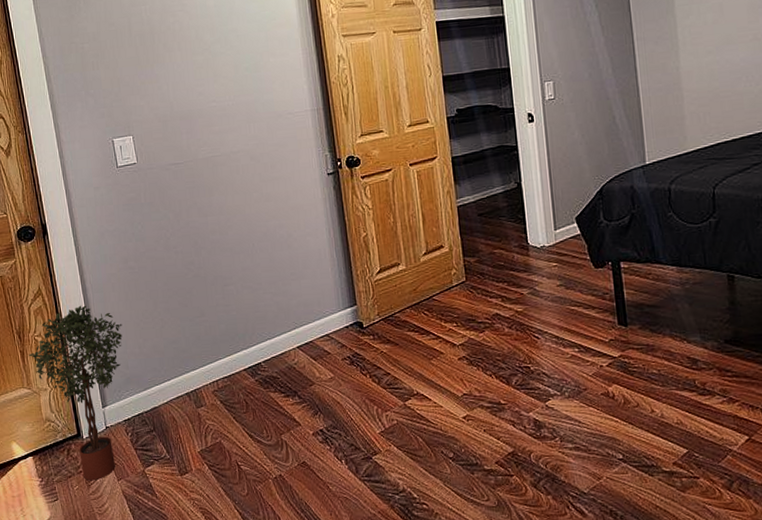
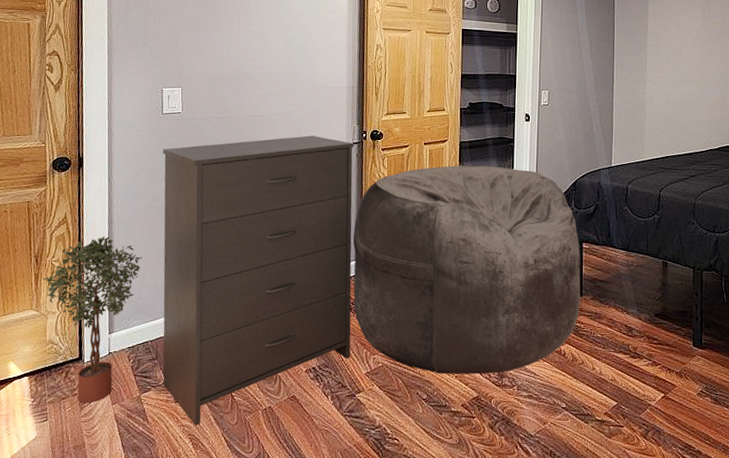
dresser: none [124,171,360,499] -> present [162,135,354,426]
bean bag chair: none [342,181,626,428] -> present [353,165,581,375]

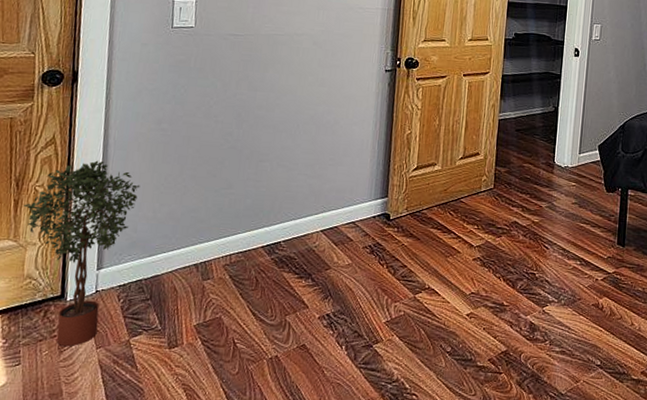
dresser: present [162,135,354,426] -> none [156,59,387,375]
bean bag chair: present [353,165,581,375] -> none [376,100,625,327]

